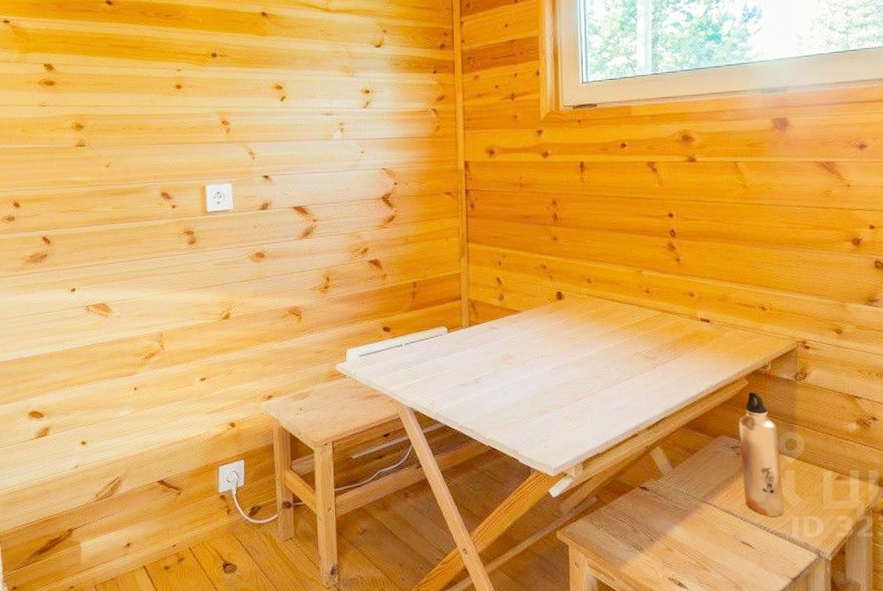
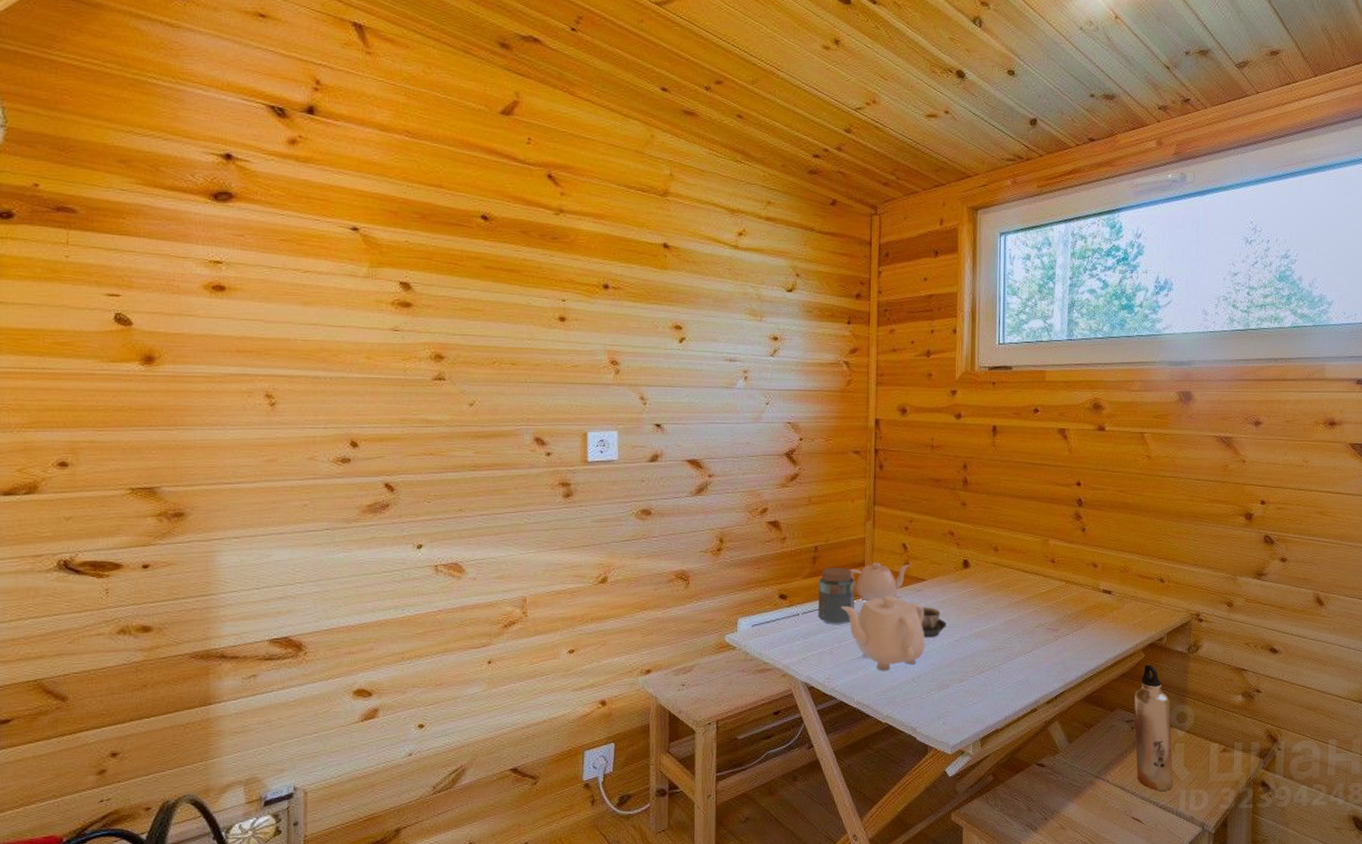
peanut butter: none [419,301,453,355] -> present [818,567,855,625]
teapot: none [441,326,524,398] -> present [841,595,925,671]
teapot: none [447,296,505,333] -> present [849,562,910,602]
cup: none [512,337,543,366] -> present [915,607,946,638]

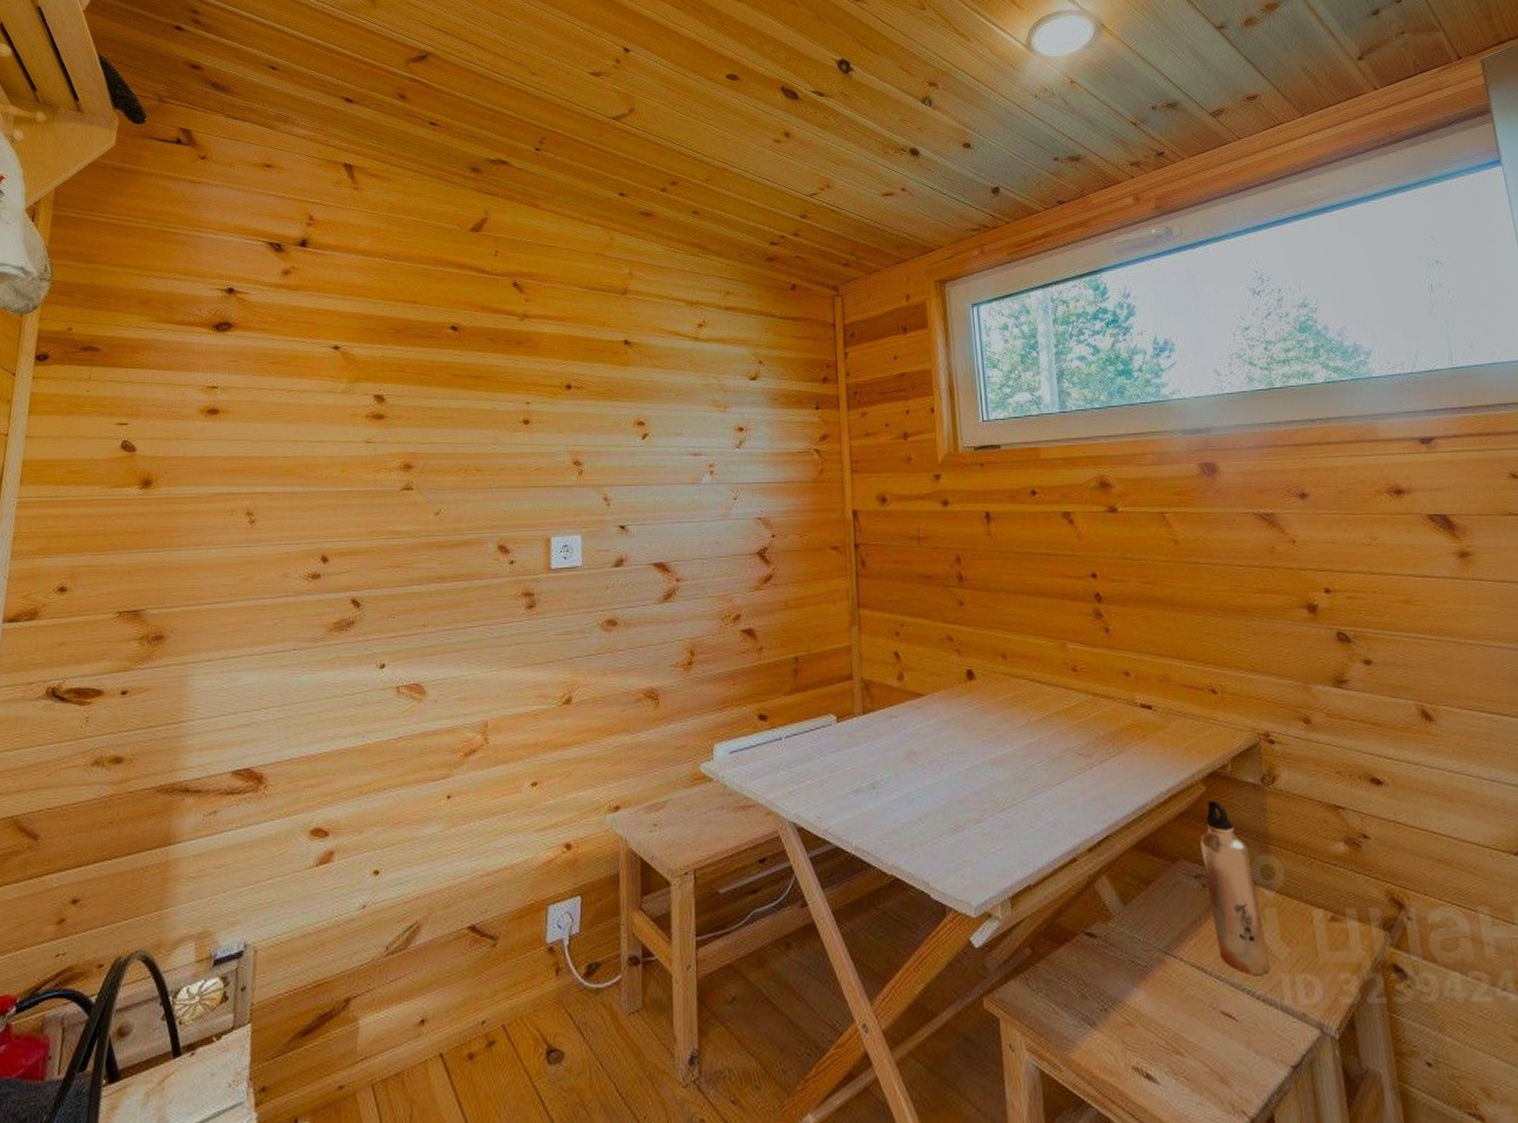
peanut butter: present [818,567,855,625] -> none [802,681,844,752]
teapot: present [841,595,925,671] -> none [829,714,931,809]
teapot: present [849,562,910,602] -> none [835,674,905,722]
cup: present [915,607,946,638] -> none [915,728,954,766]

